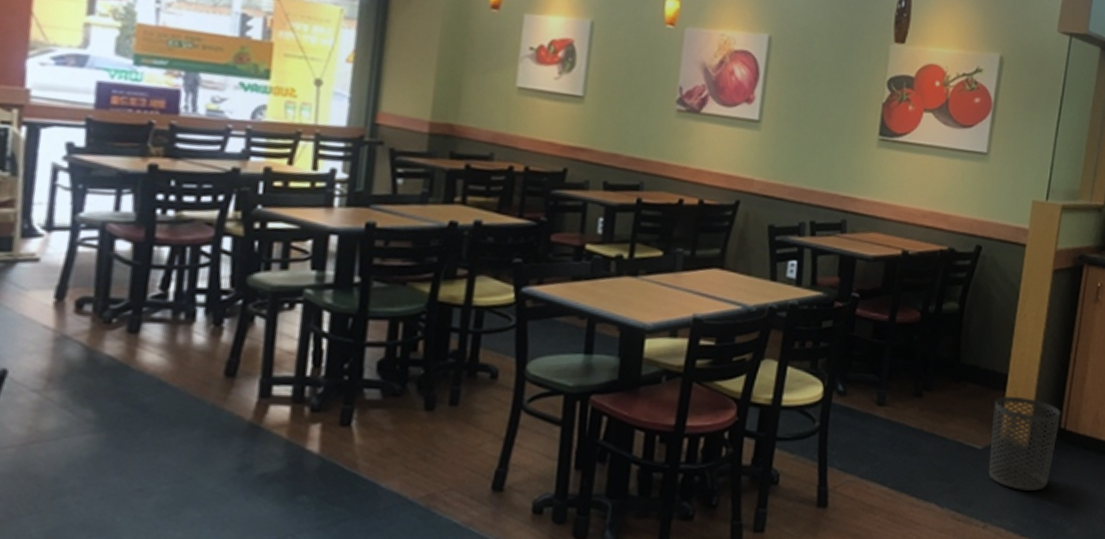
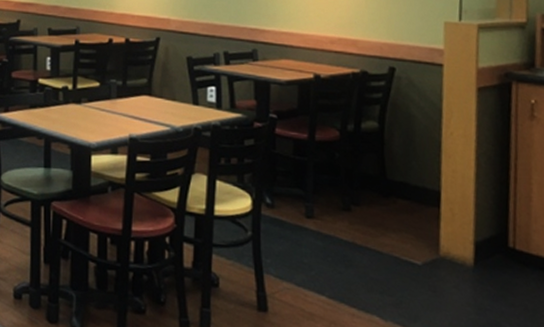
waste bin: present [989,396,1061,491] -> none [429,213,508,311]

